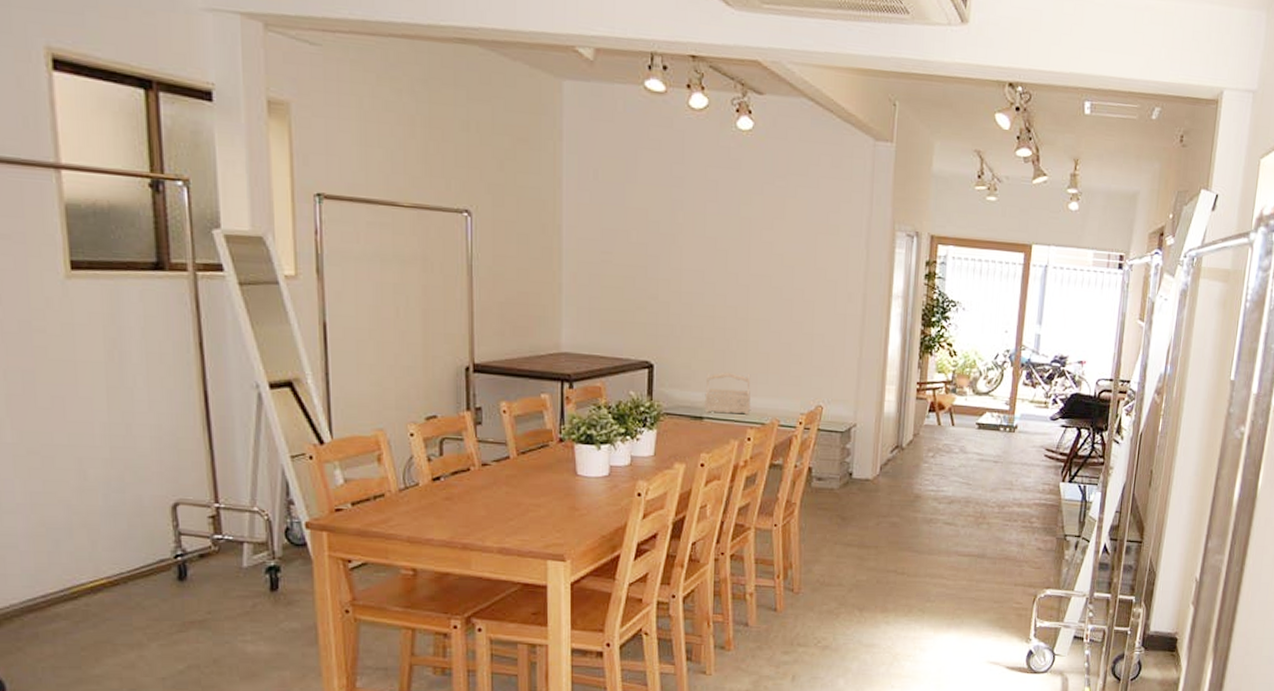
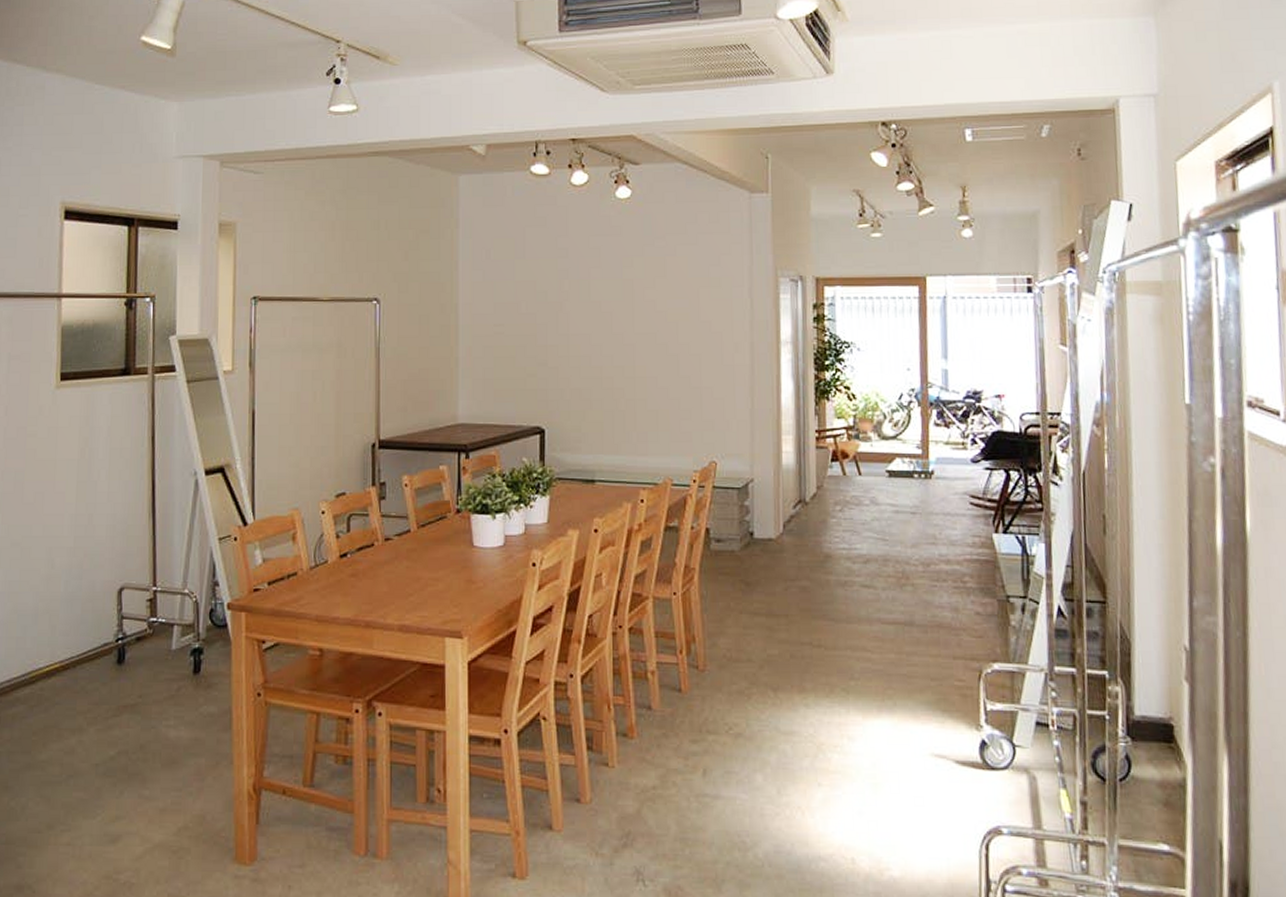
decorative basket: present [704,371,750,415] -> none [596,432,642,476]

